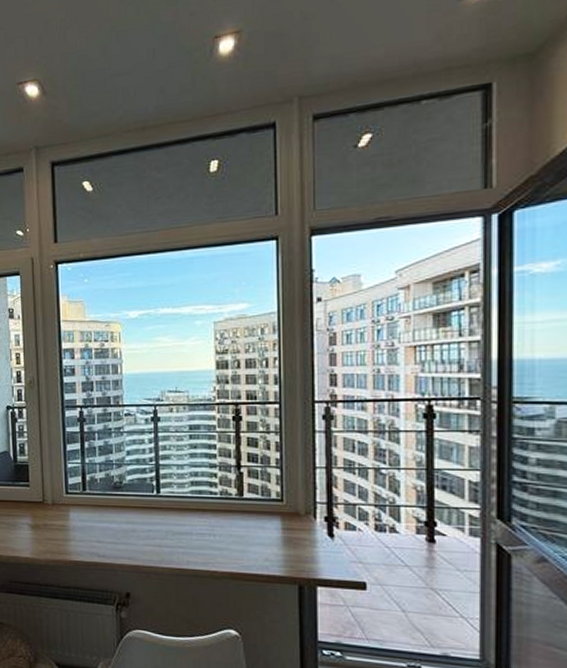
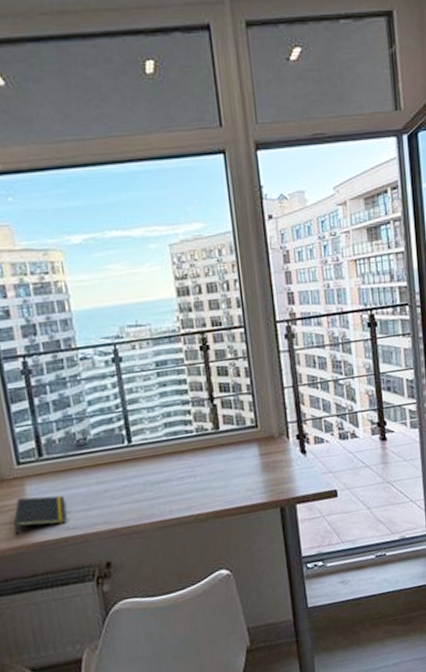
notepad: none [57,522,99,552] -> present [13,495,67,537]

